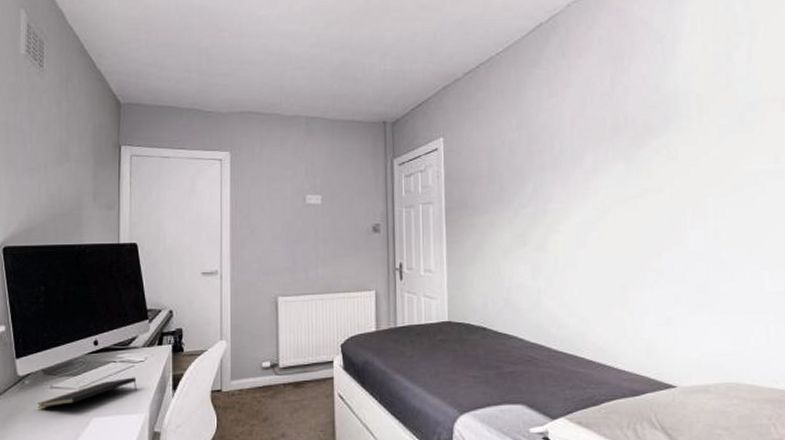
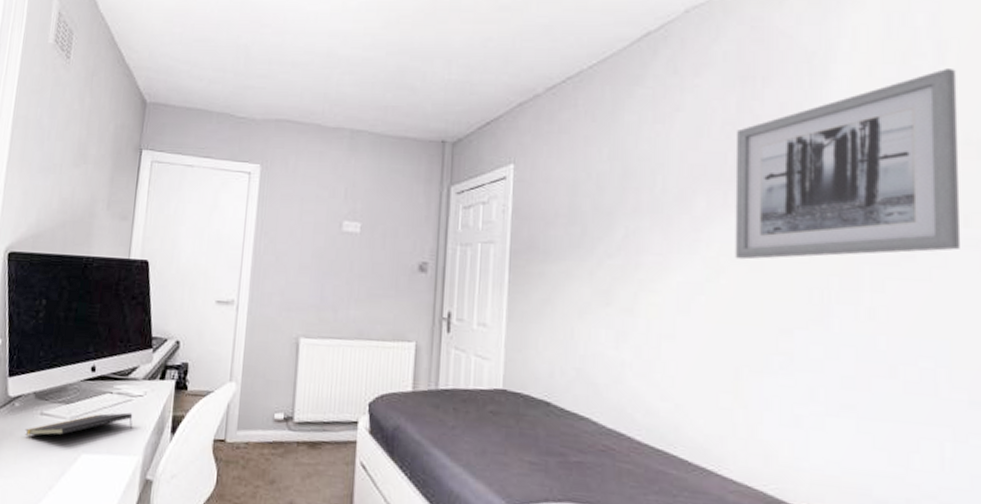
wall art: none [611,43,774,201] -> present [735,69,961,260]

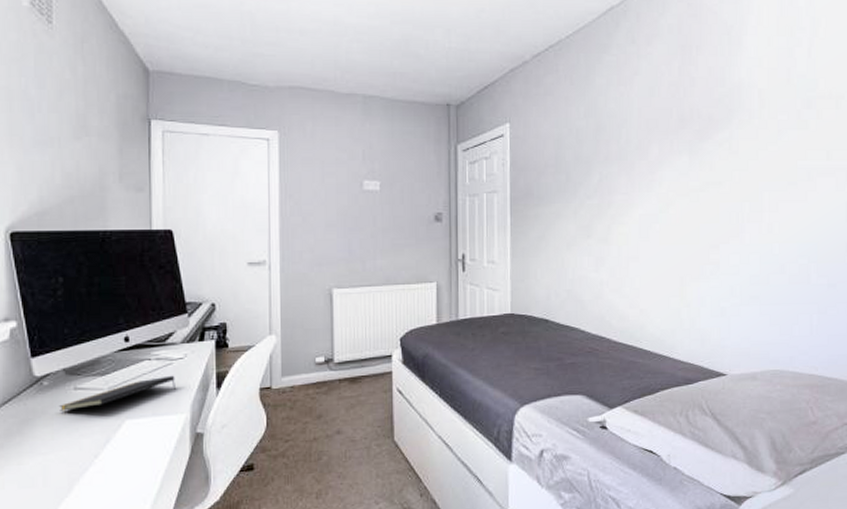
wall art: present [735,69,961,260] -> none [678,40,825,194]

